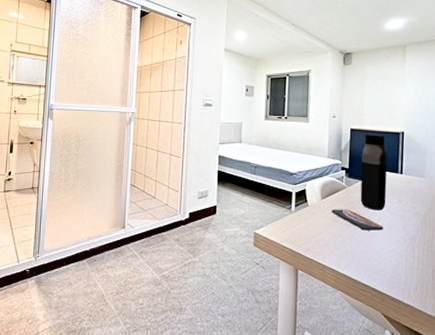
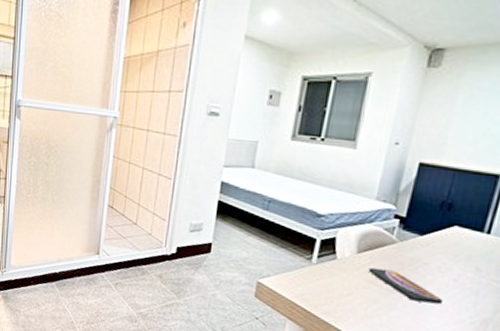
water bottle: present [360,133,387,210] -> none [414,171,474,279]

